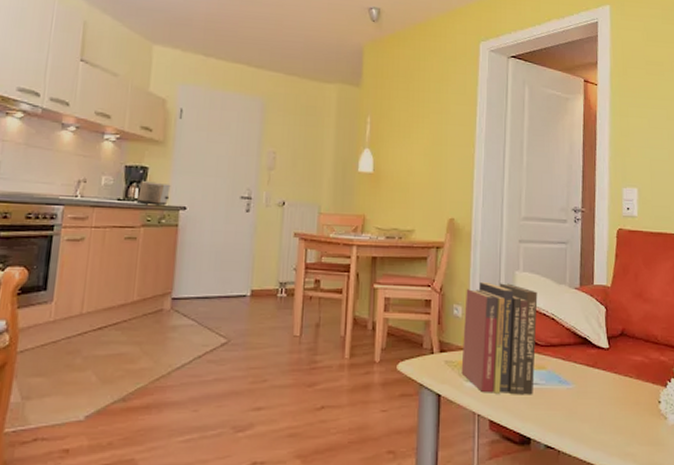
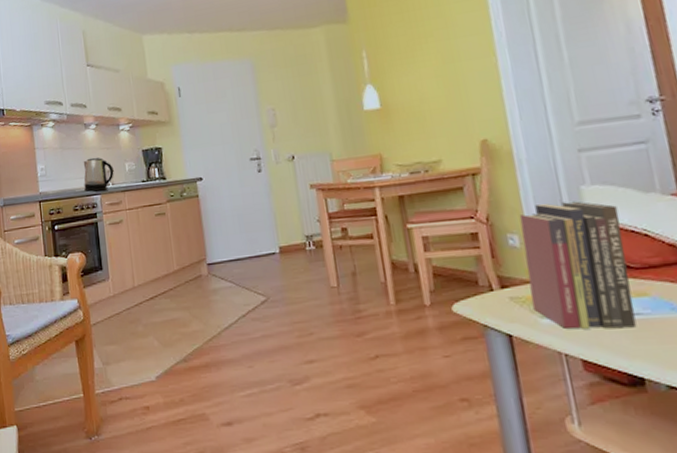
kettle: none [45,162,87,202] -> present [83,157,114,192]
toaster: present [137,180,171,207] -> none [158,159,186,182]

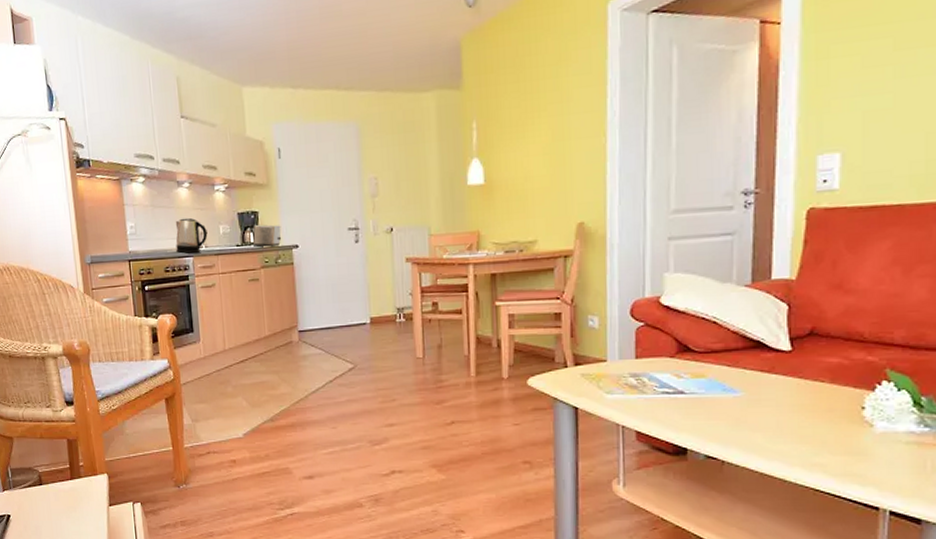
toaster: none [158,159,186,182] -> present [253,224,282,248]
books: present [519,201,637,330] -> none [600,287,694,406]

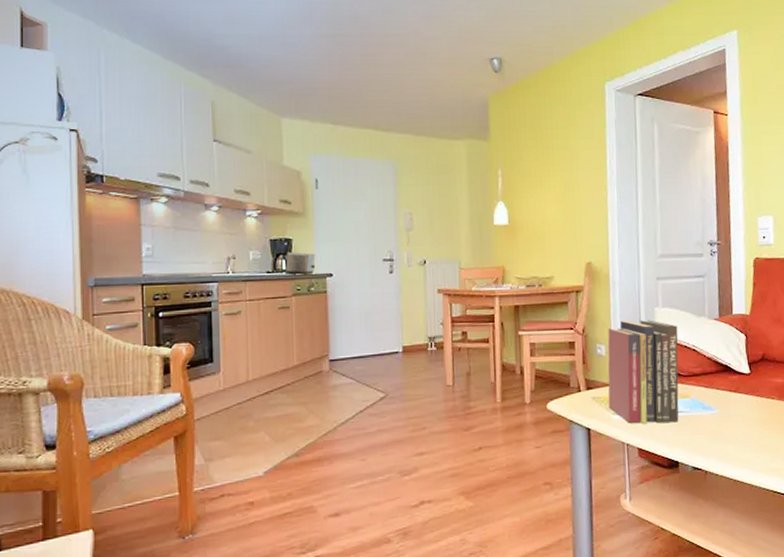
kettle: present [175,217,208,254] -> none [199,241,236,279]
books: none [600,287,694,406] -> present [607,320,679,424]

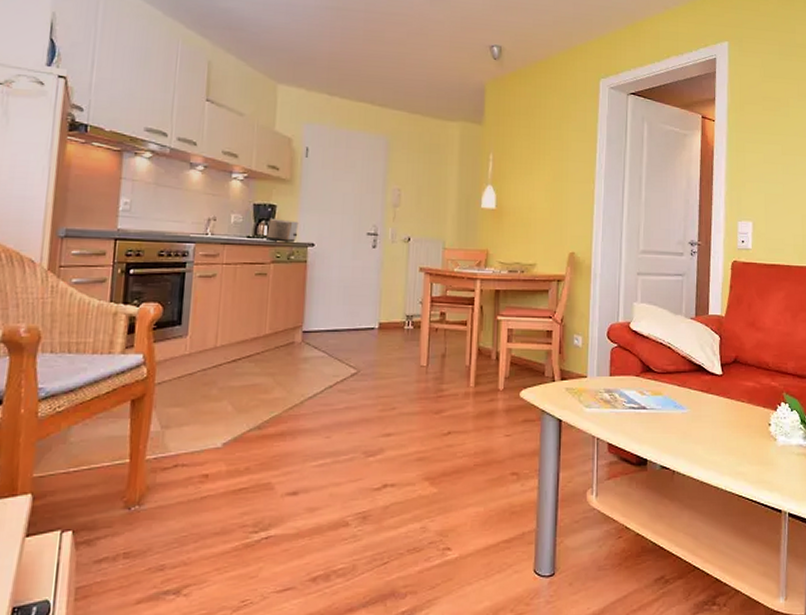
books: present [607,320,679,424] -> none [581,314,655,419]

